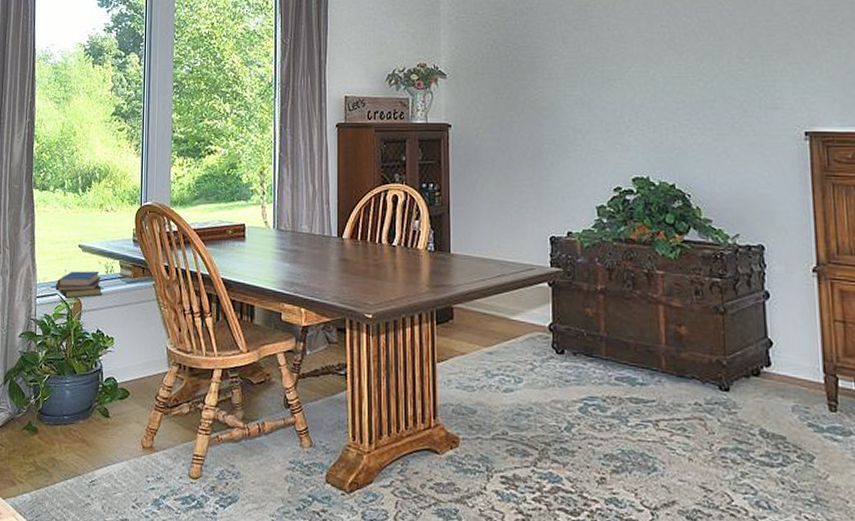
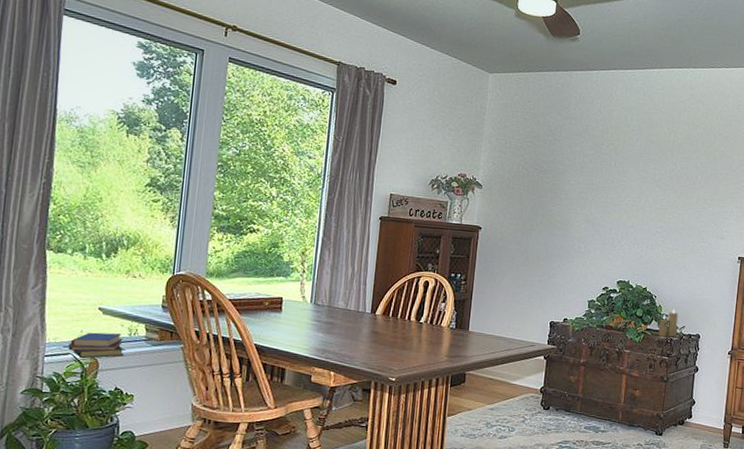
candle: none [698,212,729,251] -> present [658,309,679,338]

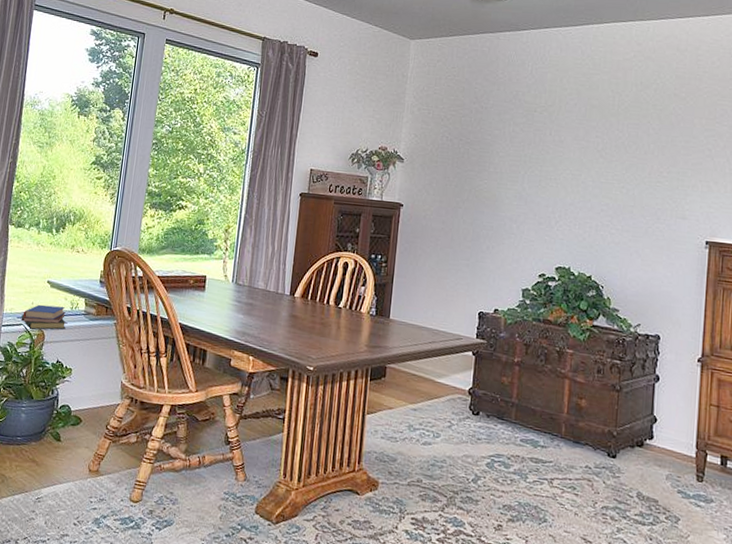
candle: present [658,309,679,338] -> none [607,303,632,338]

